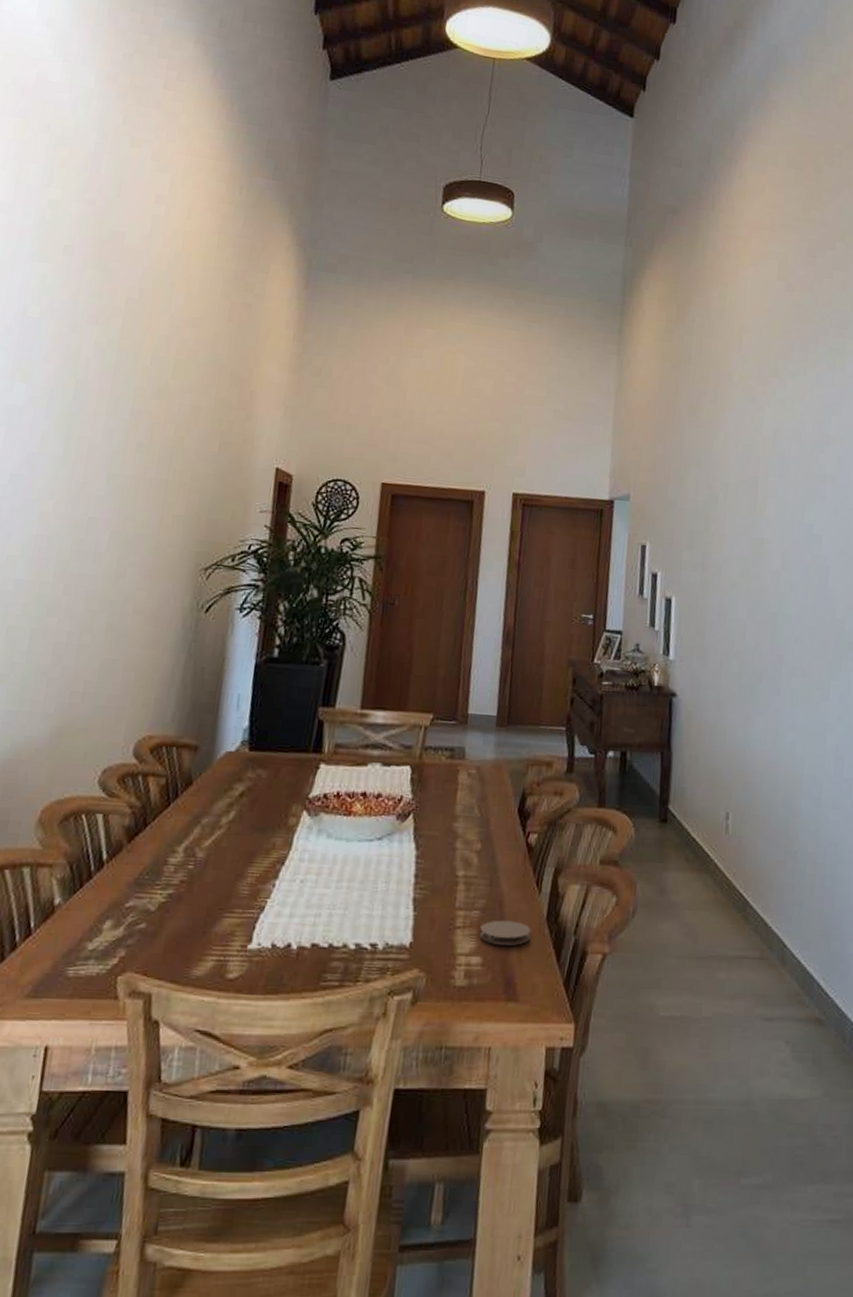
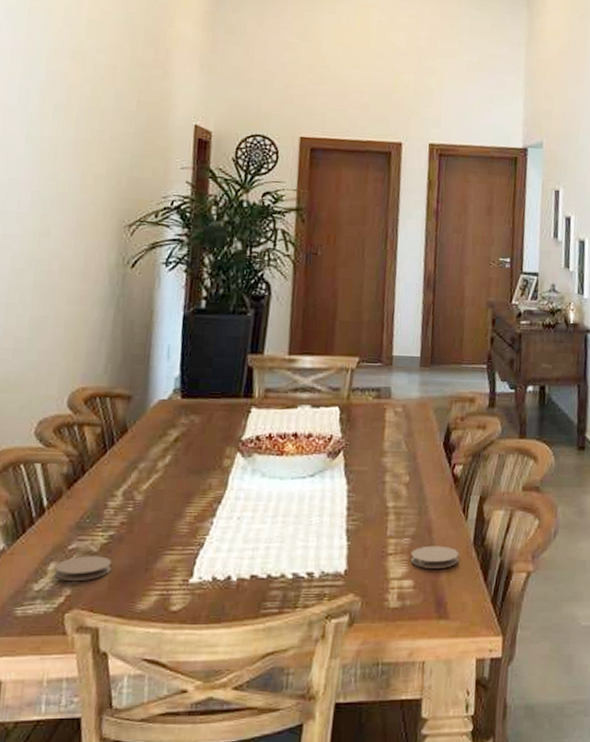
coaster: none [110,915,169,942] -> present [55,556,112,580]

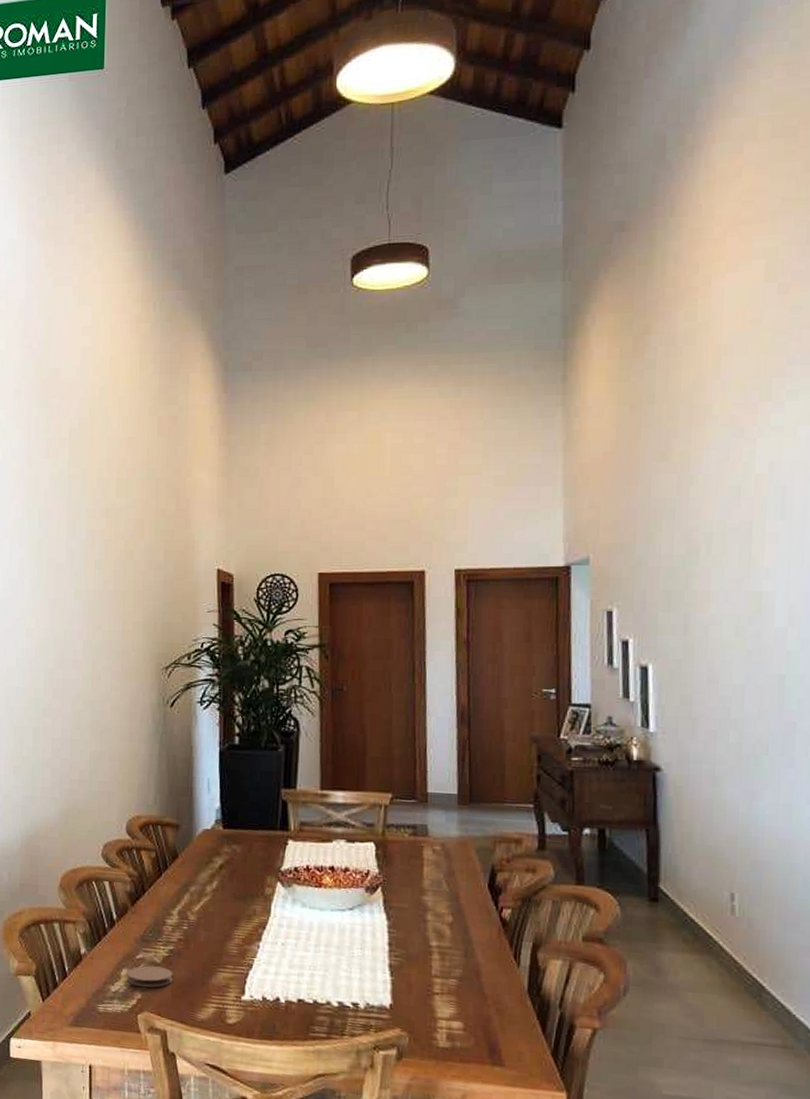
coaster: present [410,545,459,568] -> none [458,989,512,1014]

